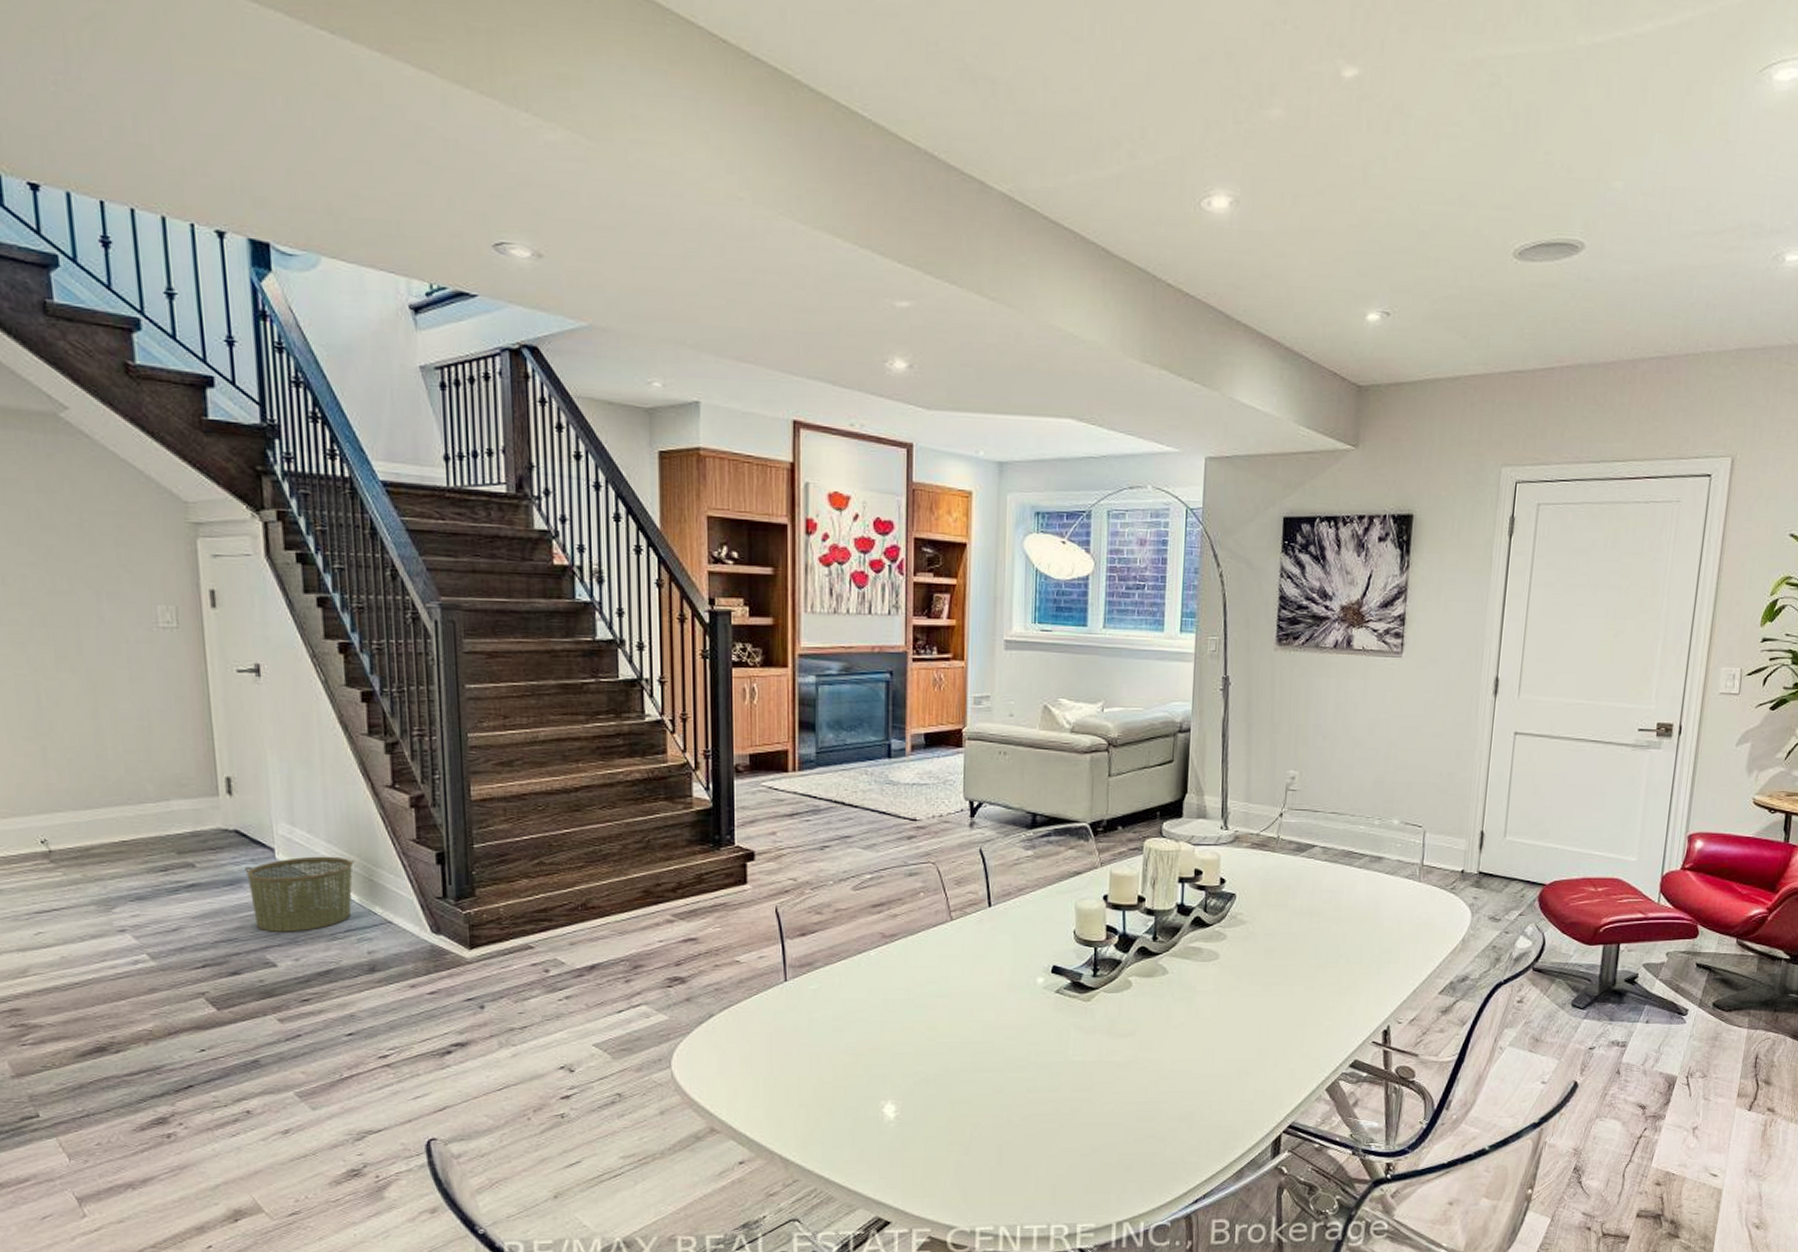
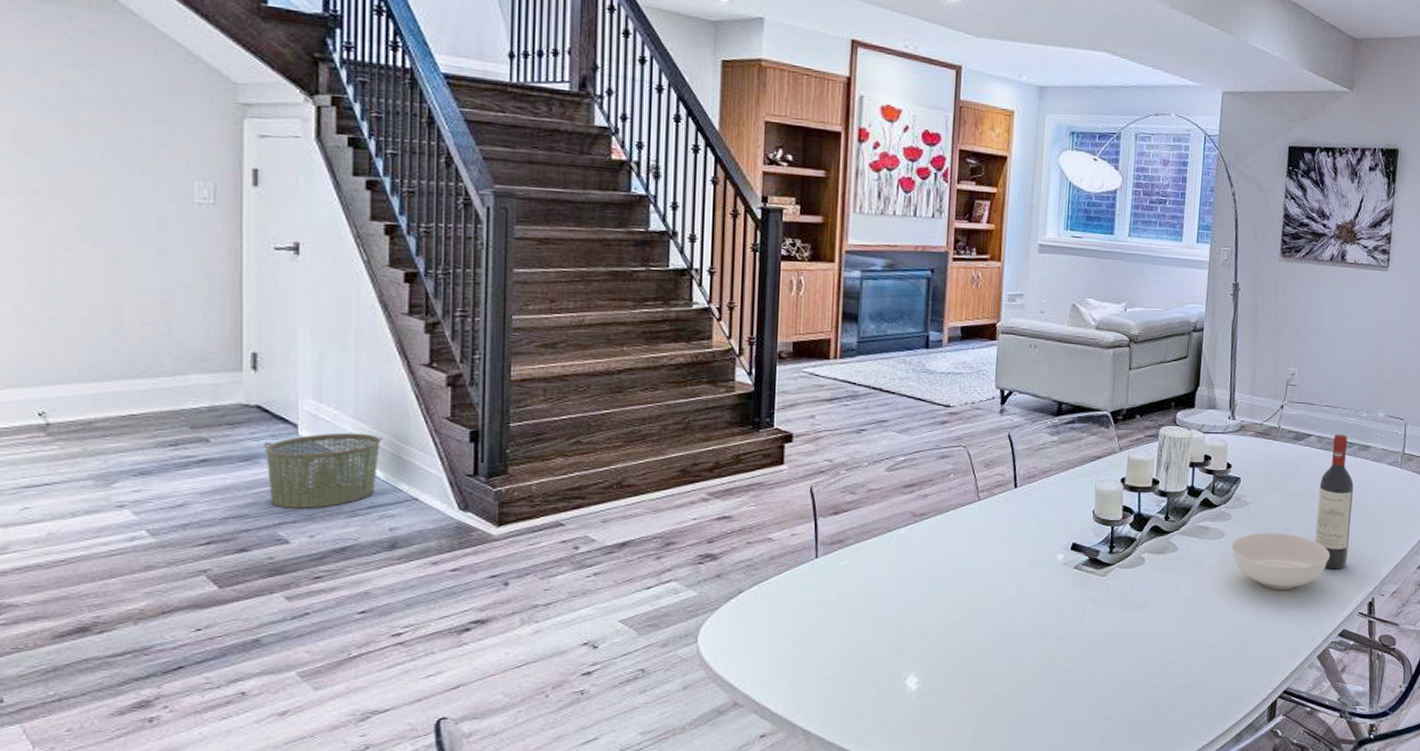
bowl: none [1226,954,1339,1017] -> present [1231,533,1330,590]
wine bottle: none [1321,844,1365,994] -> present [1315,434,1354,570]

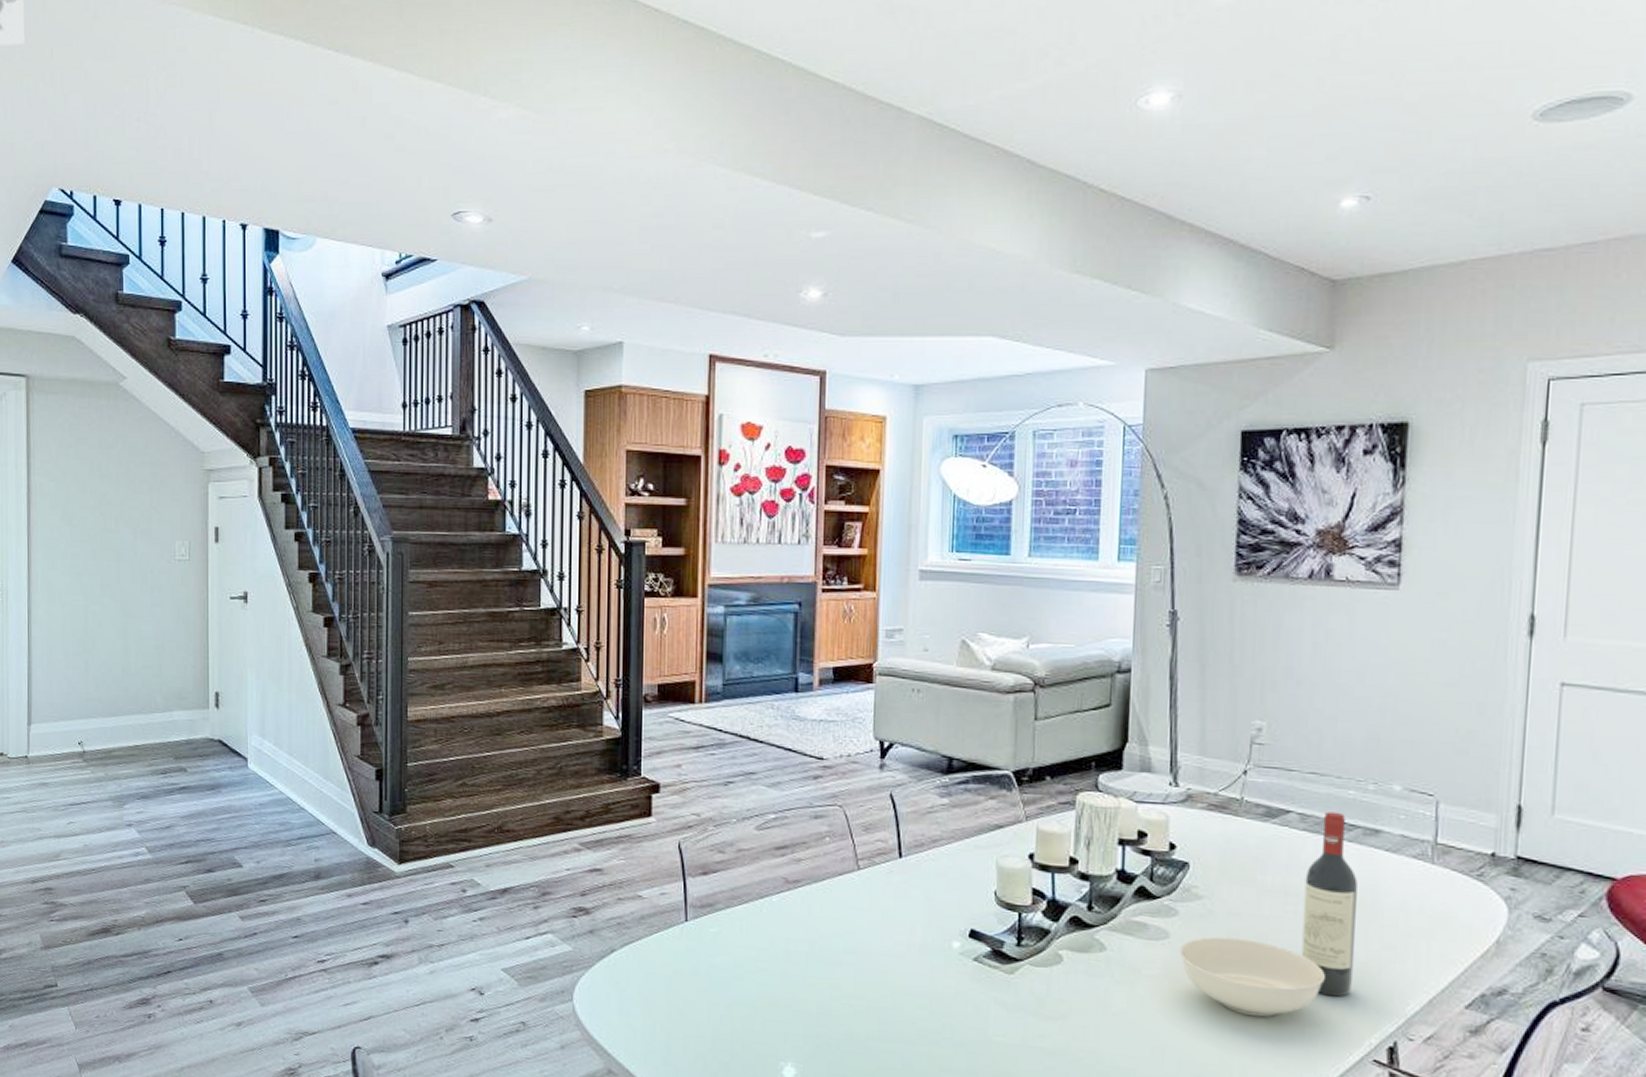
basket: present [263,432,383,509] -> none [224,767,310,837]

